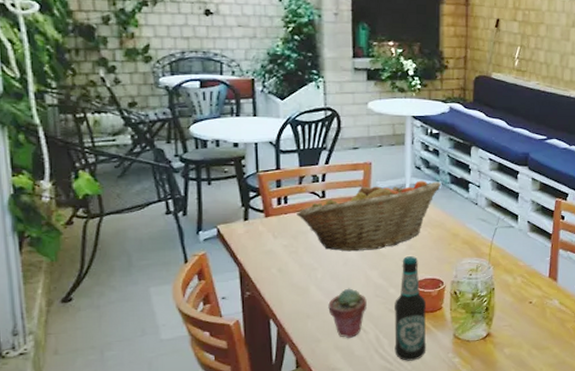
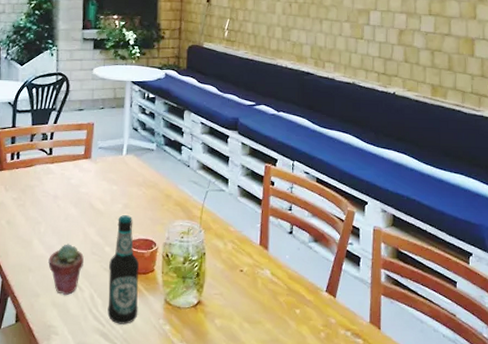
fruit basket: present [297,180,442,252] -> none [26,141,157,208]

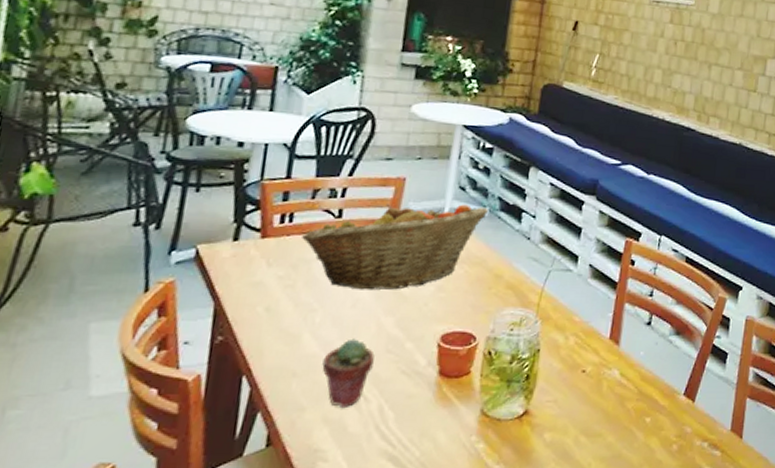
fruit basket: none [26,141,157,208] -> present [302,203,489,290]
bottle: present [107,215,139,325] -> none [400,301,451,444]

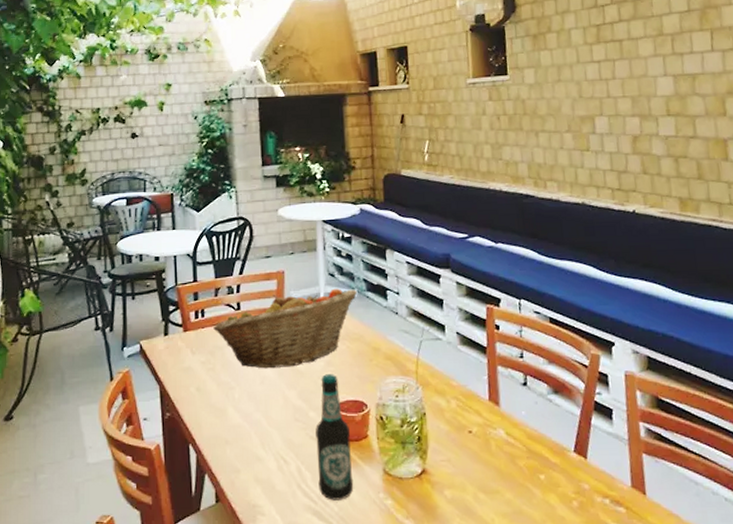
potted succulent: present [322,339,374,407] -> none [246,410,286,469]
bottle: none [400,301,451,444] -> present [315,374,354,500]

